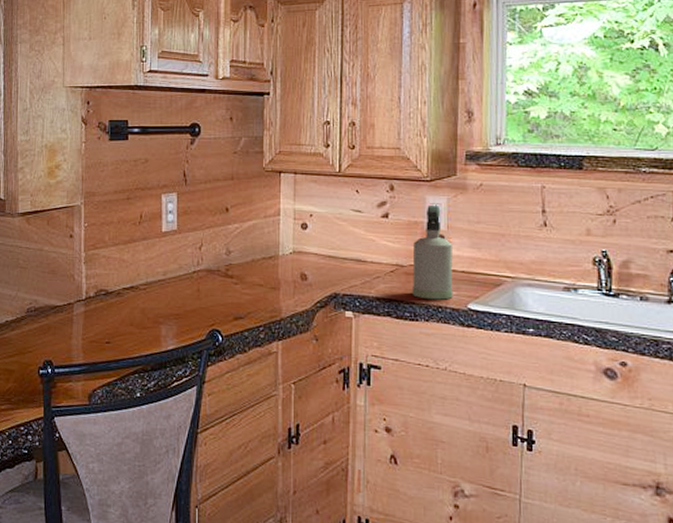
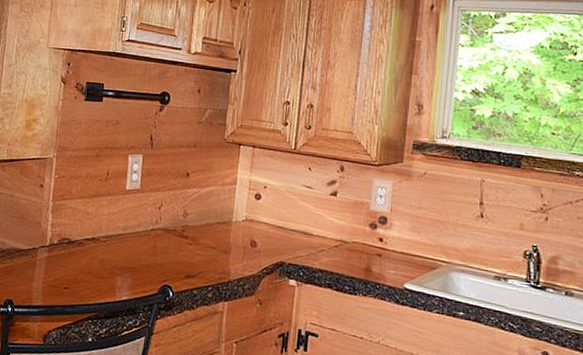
spray bottle: present [411,204,453,300] -> none [352,187,394,278]

